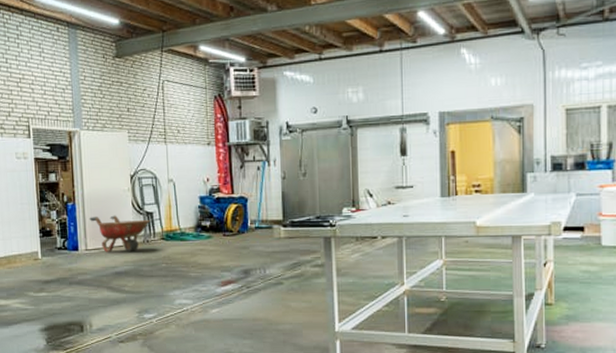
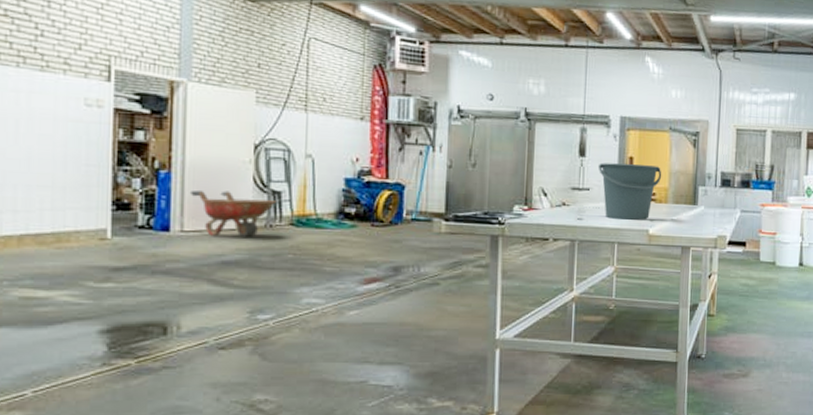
bucket: none [419,157,486,214] -> present [598,162,662,221]

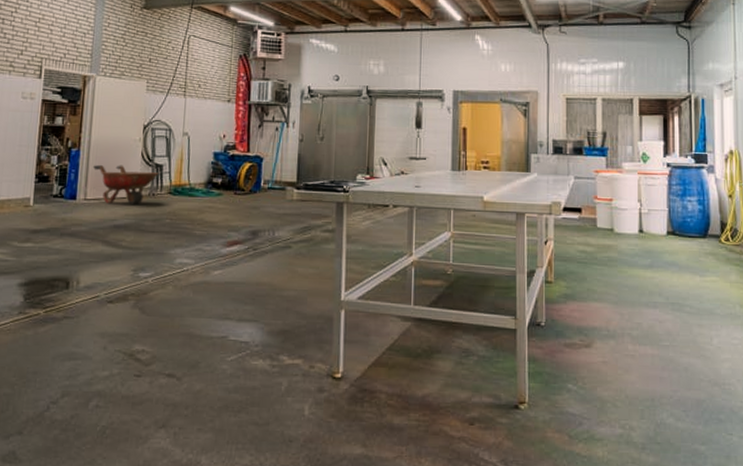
bucket: present [598,162,662,221] -> none [433,133,495,188]

